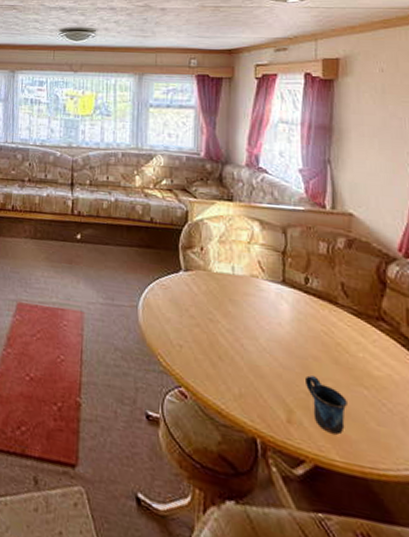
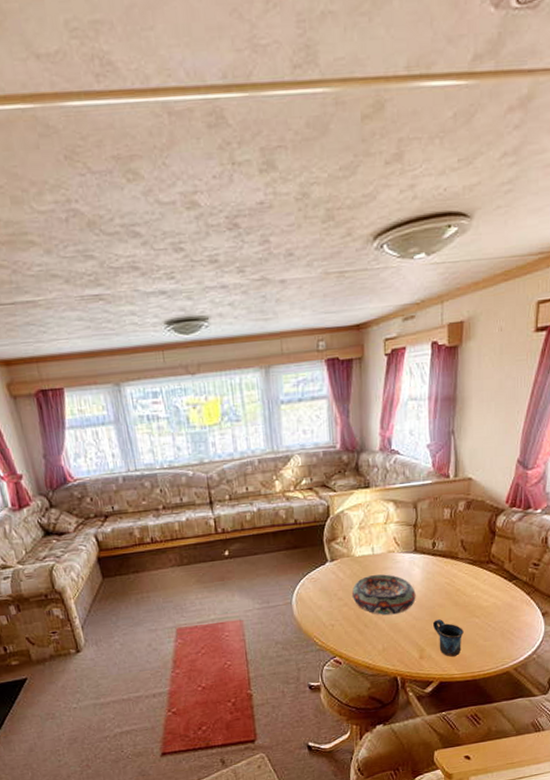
decorative bowl: none [205,297,283,355] -> present [351,574,416,615]

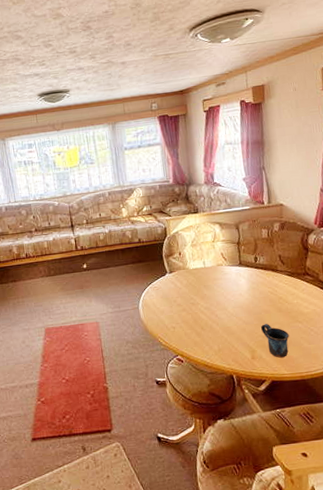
decorative bowl: present [351,574,416,615] -> none [188,284,244,320]

